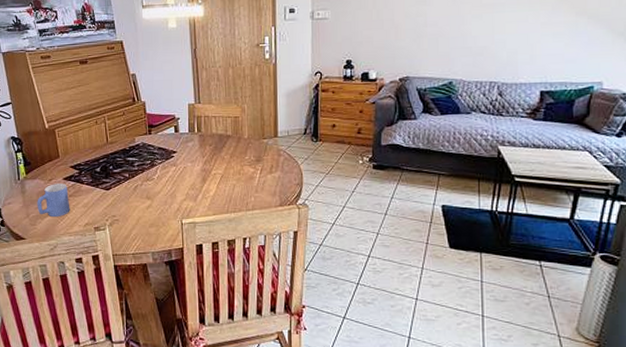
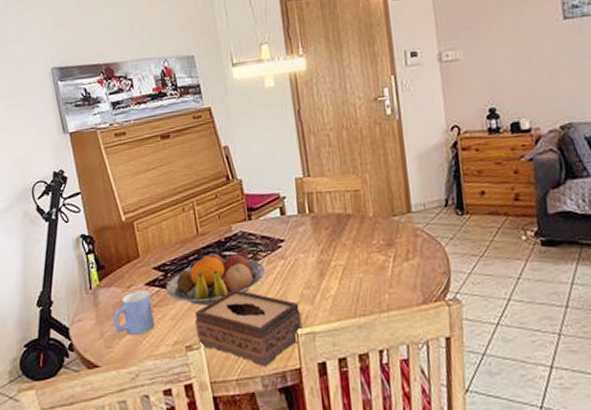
fruit bowl: none [80,156,161,199] -> present [165,250,267,306]
tissue box: none [103,186,186,245] -> present [195,289,302,367]

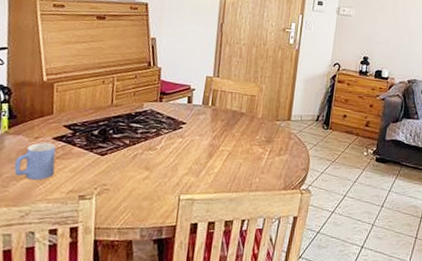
fruit bowl: present [165,250,267,306] -> none [71,120,166,166]
tissue box: present [195,289,302,367] -> none [91,155,187,221]

